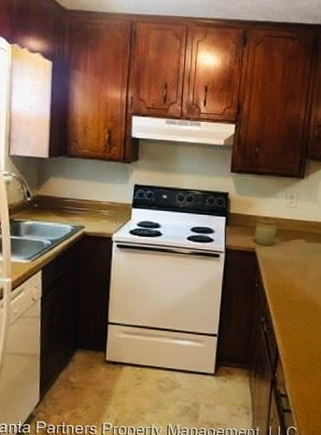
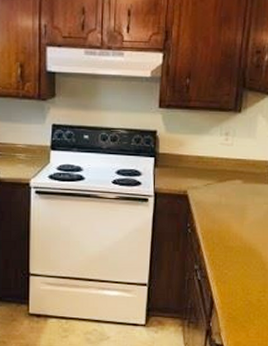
jar: present [255,216,277,246] -> none [186,156,211,188]

